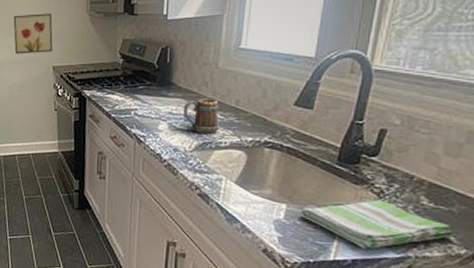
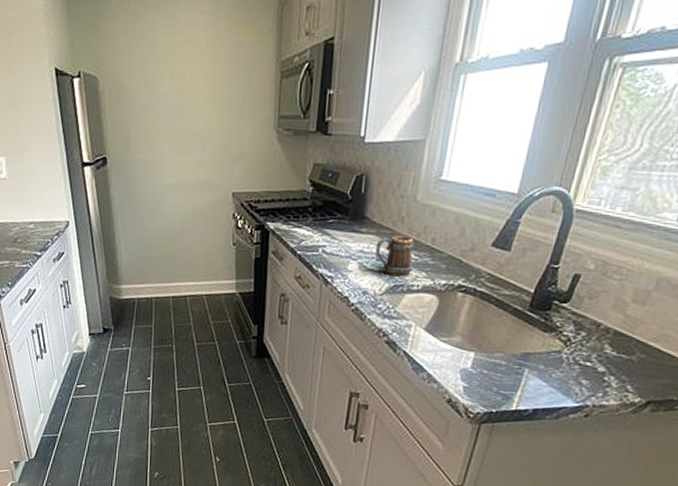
wall art: present [13,13,53,54] -> none [187,127,234,176]
dish towel: present [300,199,453,250] -> none [487,348,631,399]

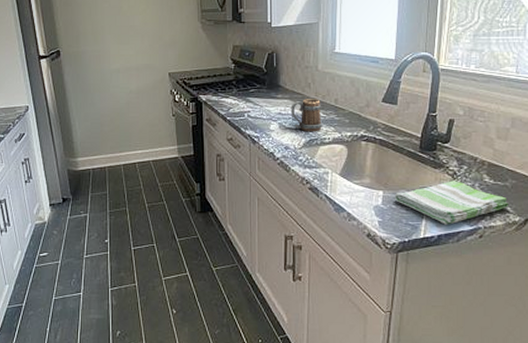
dish towel: none [487,348,631,399] -> present [394,181,509,225]

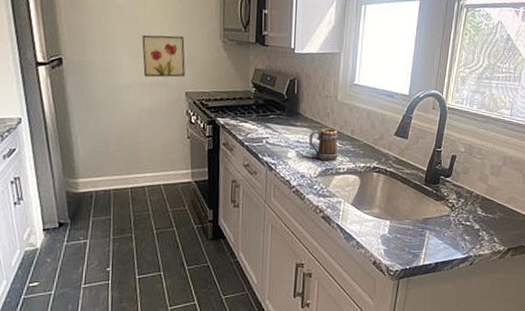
wall art: none [127,21,167,61] -> present [142,34,185,78]
dish towel: present [394,181,509,225] -> none [399,212,496,253]

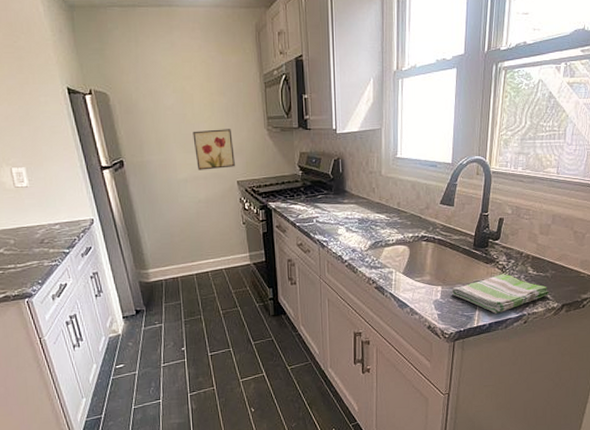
mug: present [309,128,338,161] -> none [357,203,386,234]
dish towel: none [399,212,496,253] -> present [451,274,549,314]

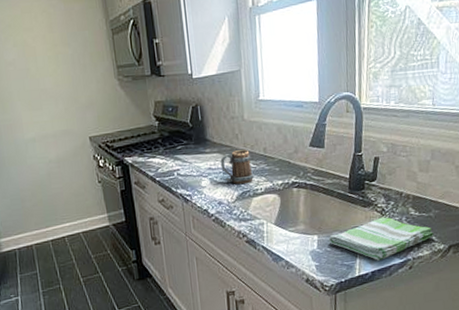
wall art: present [193,129,235,170] -> none [38,81,86,128]
mug: none [357,203,386,234] -> present [220,149,254,184]

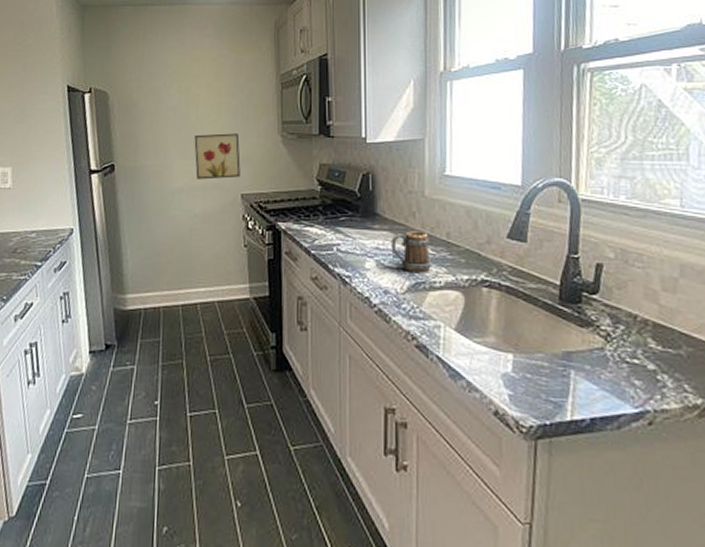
wall art: none [38,81,86,128] -> present [194,133,241,180]
dish towel: present [328,217,434,261] -> none [528,344,686,405]

